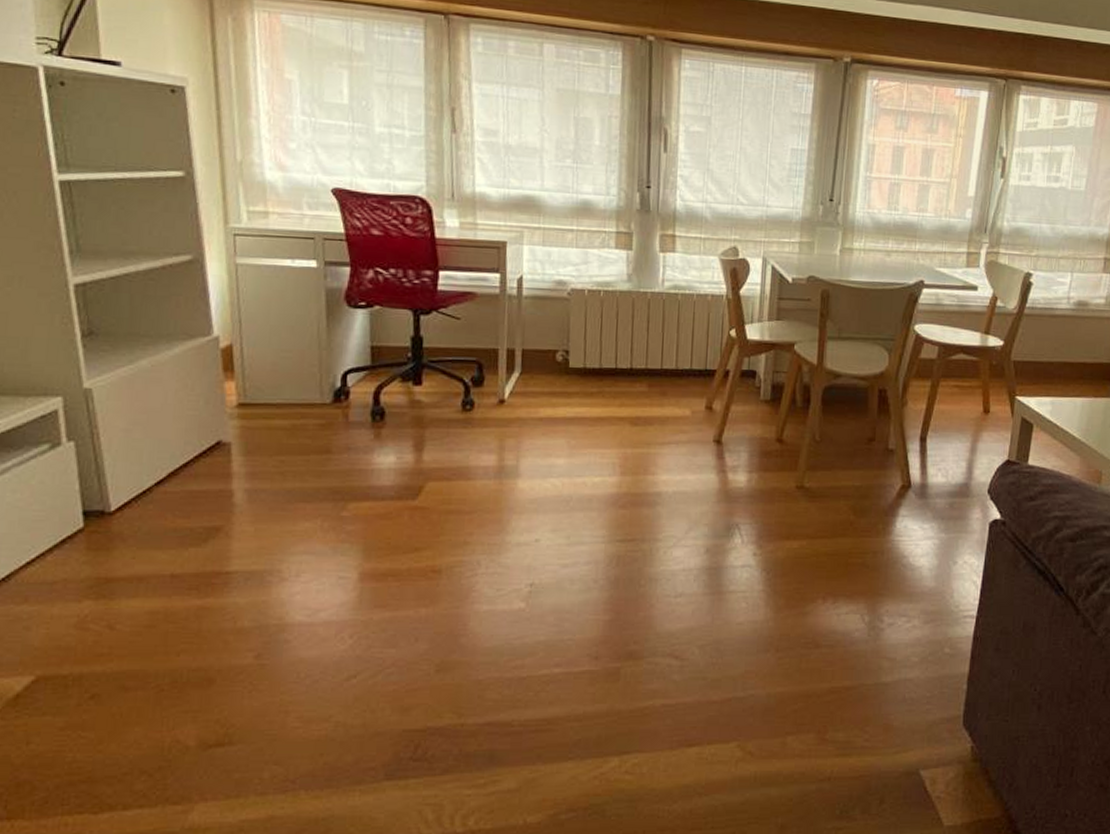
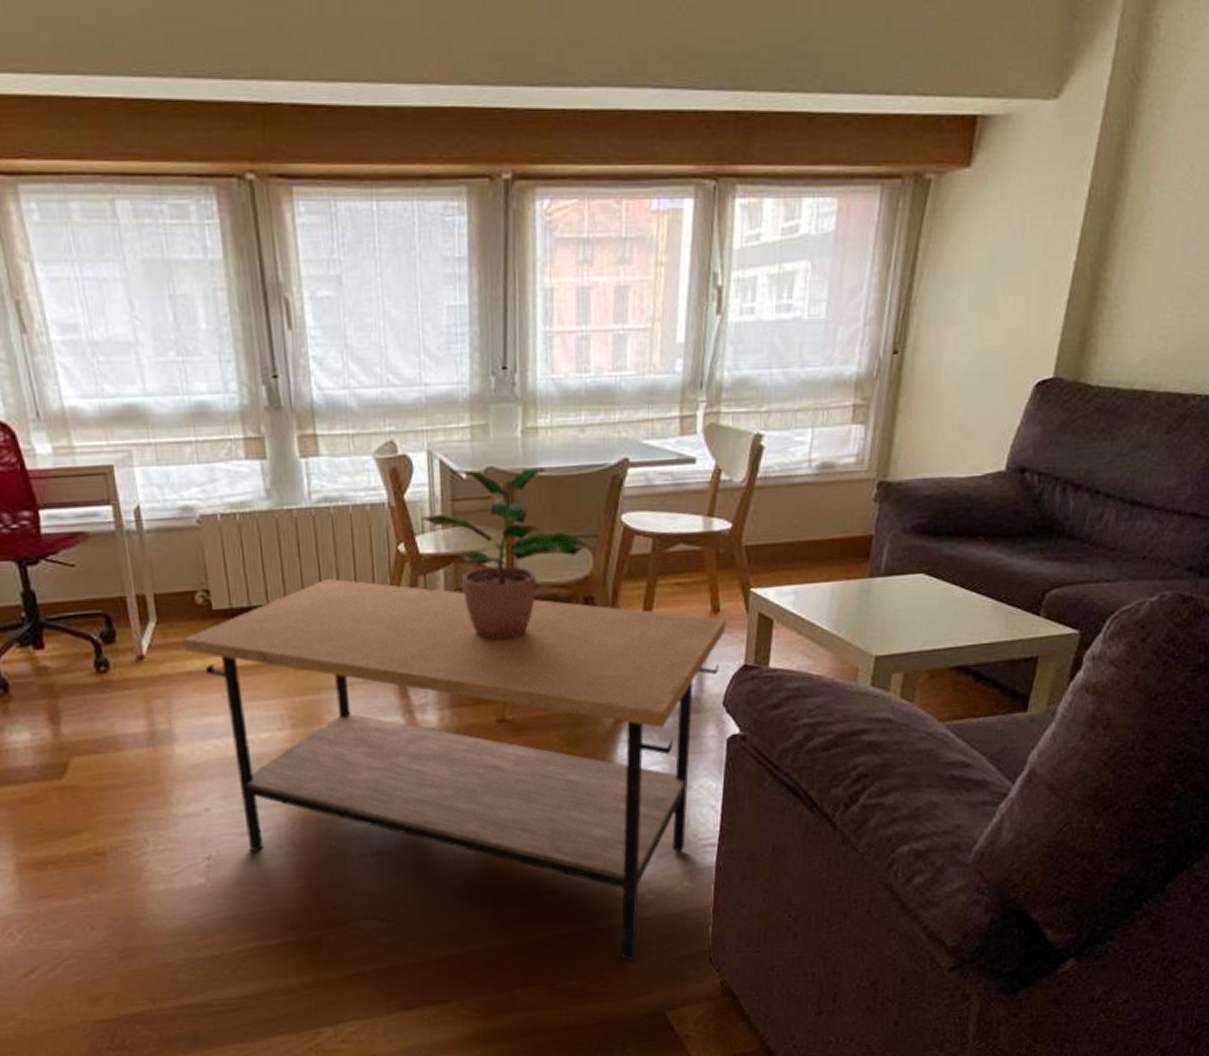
coffee table: none [539,352,995,719] -> present [183,579,726,961]
potted plant: none [751,275,884,419] -> present [421,467,586,642]

